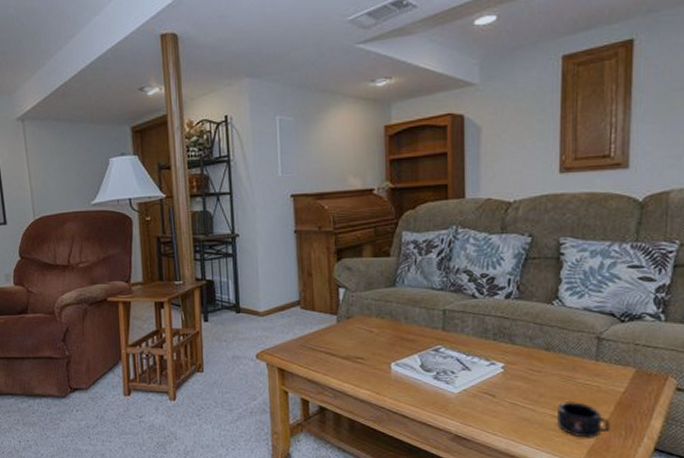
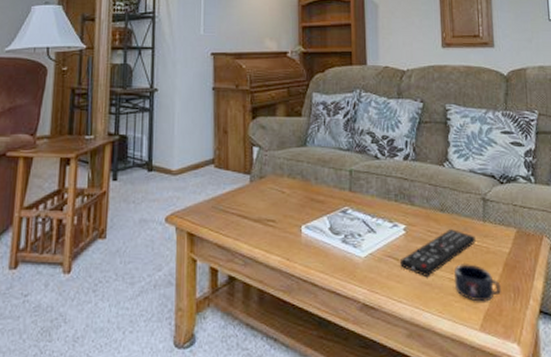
remote control: none [497,368,585,414] -> present [400,229,476,278]

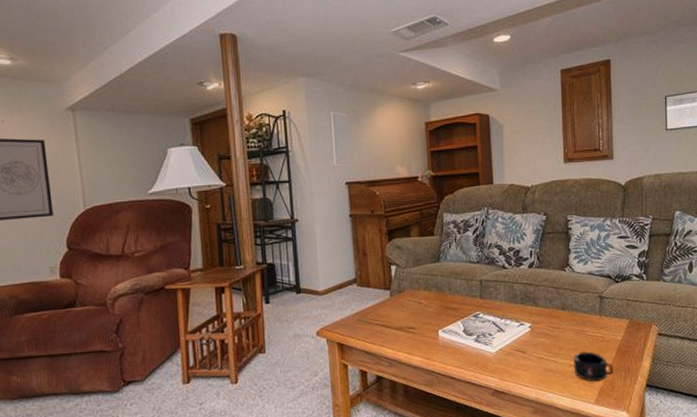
remote control: present [400,229,476,278] -> none [526,324,593,365]

